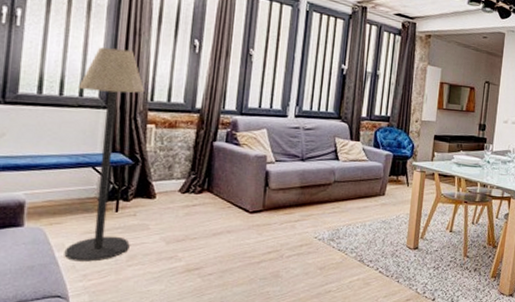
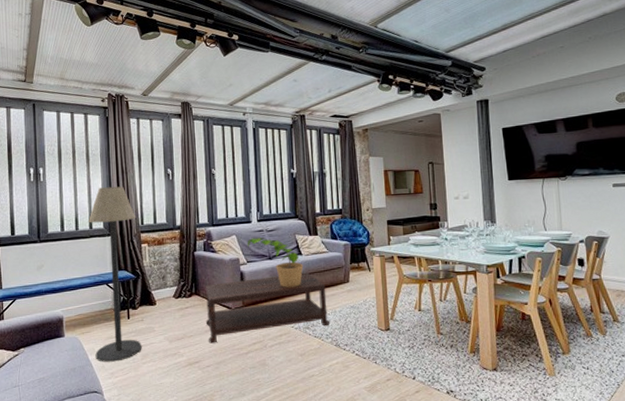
coffee table: none [215,180,359,249] -> present [205,272,329,343]
potted plant: none [278,135,339,194] -> present [247,237,304,287]

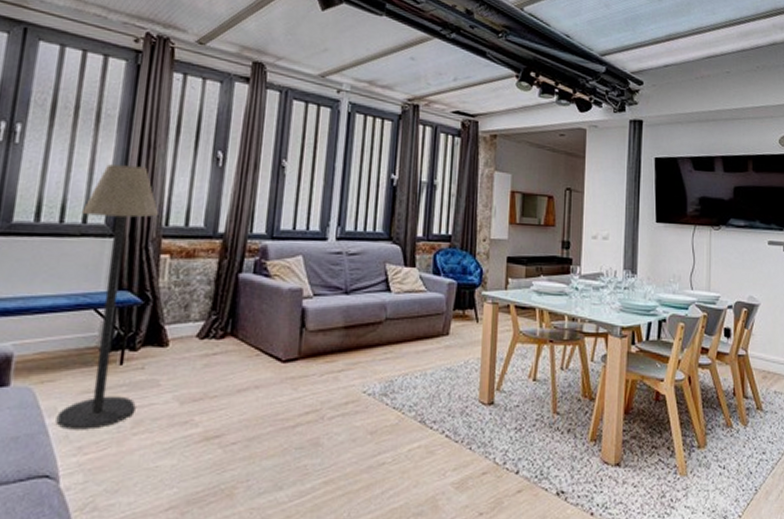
coffee table: present [205,272,329,343] -> none [239,317,417,409]
potted plant: present [247,237,304,287] -> none [316,262,391,336]

